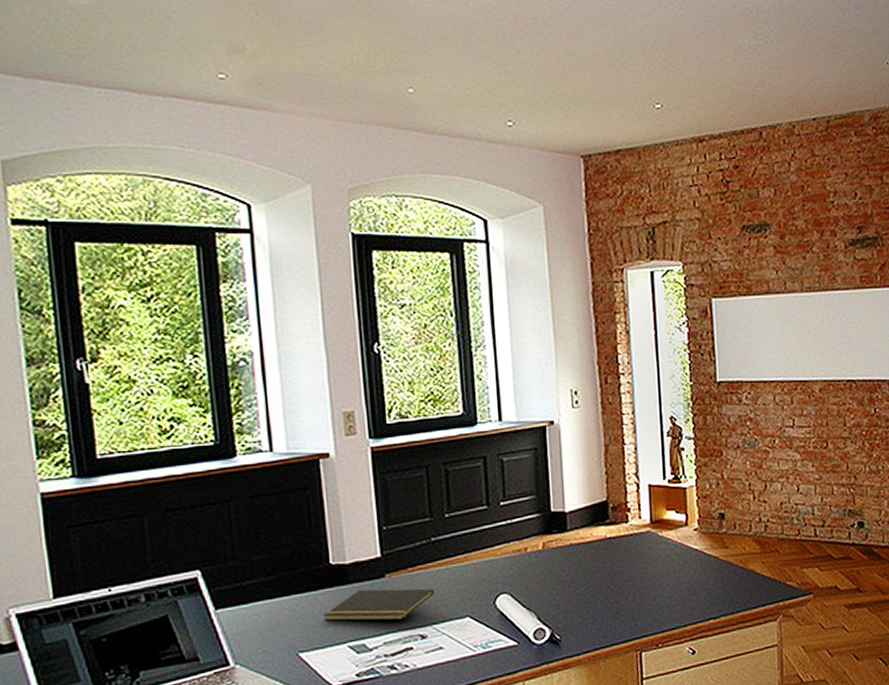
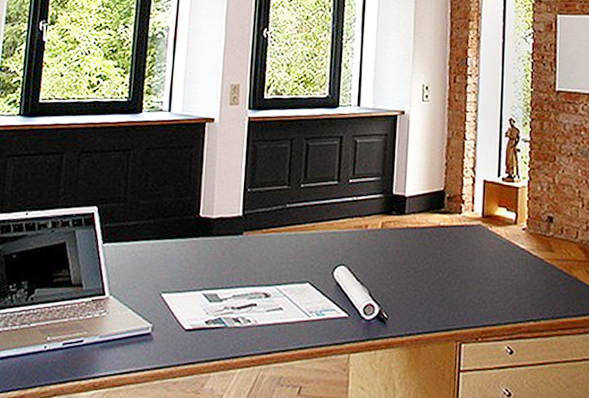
notepad: present [323,588,435,621] -> none [187,243,282,276]

